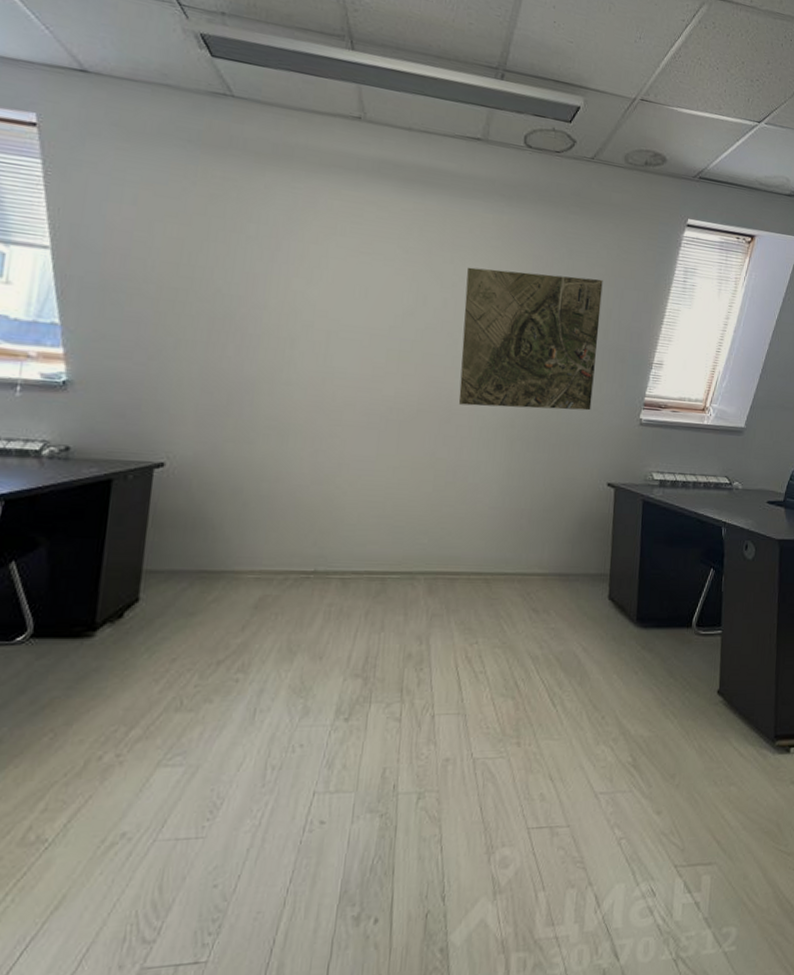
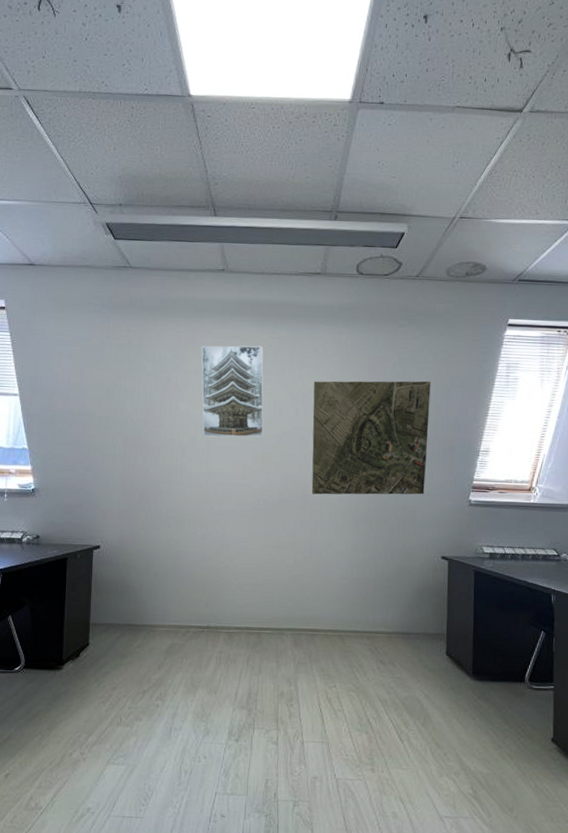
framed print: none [321,209,407,331] -> present [201,345,264,437]

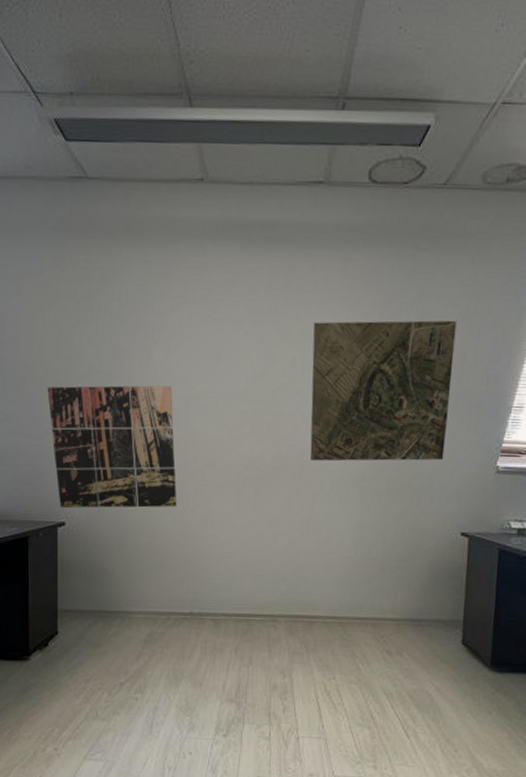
wall art: none [90,430,198,534] -> present [47,385,177,509]
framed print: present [201,345,264,437] -> none [176,277,253,393]

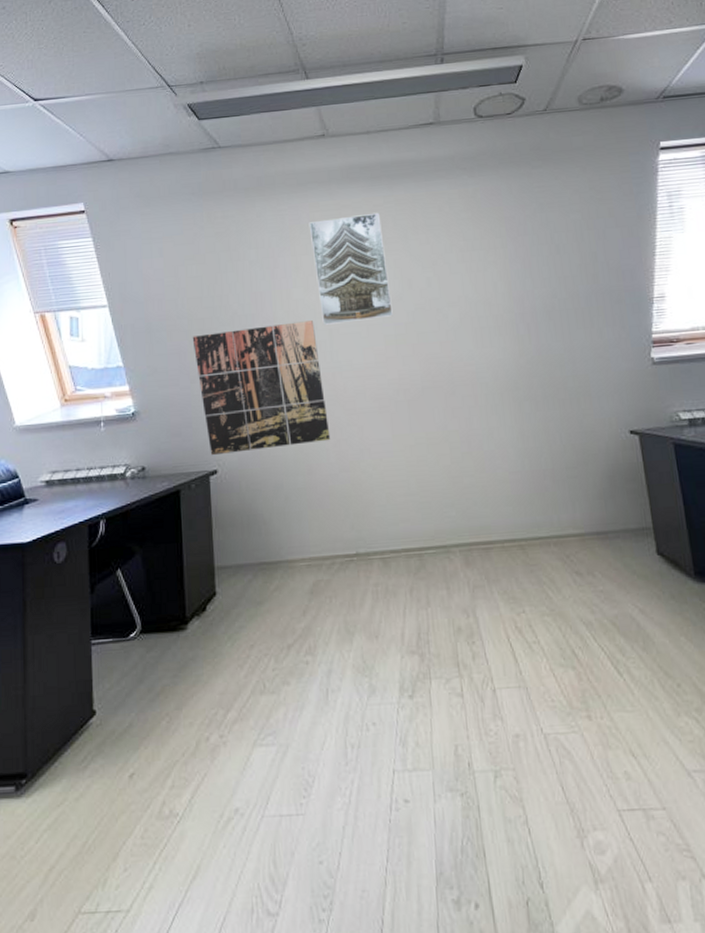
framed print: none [176,277,253,393] -> present [309,212,393,325]
map: present [310,320,457,461] -> none [444,224,596,376]

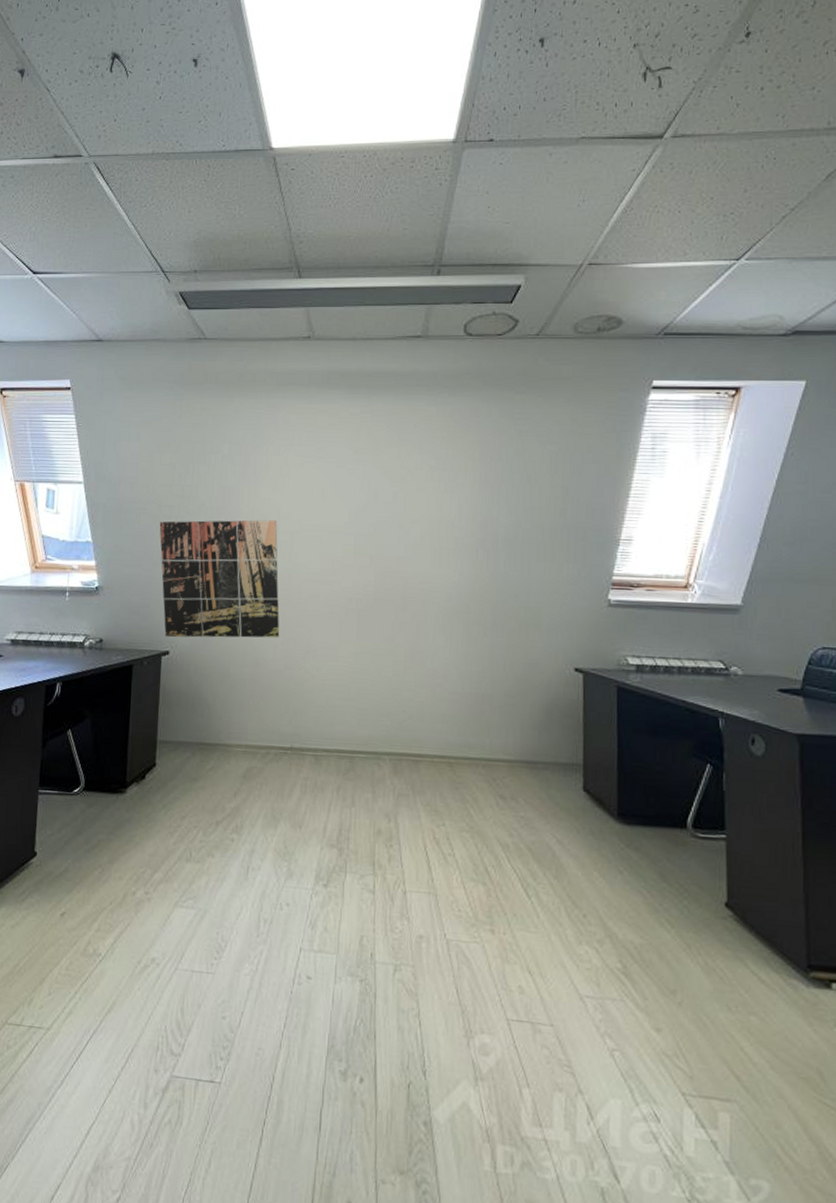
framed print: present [309,212,393,325] -> none [283,421,356,527]

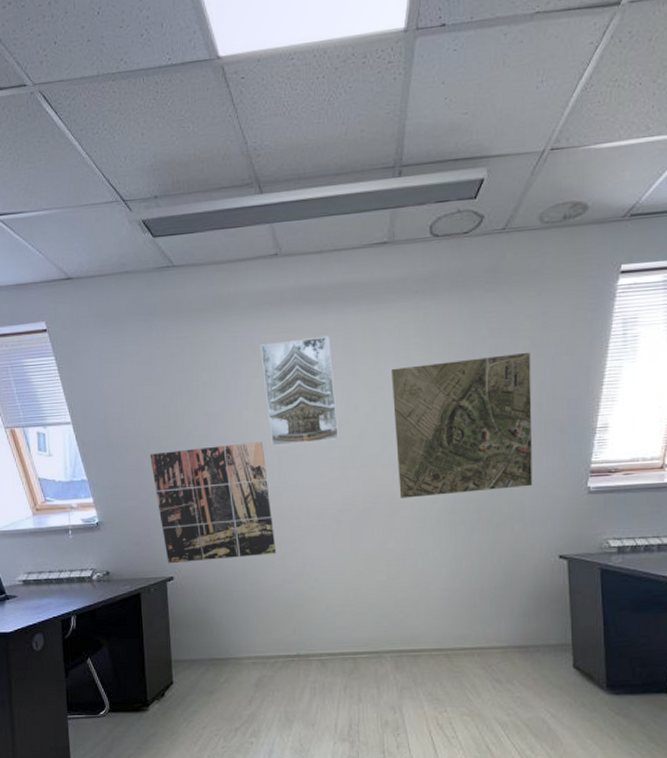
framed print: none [283,421,356,527] -> present [260,335,339,446]
map: none [413,456,557,593] -> present [392,352,533,498]

